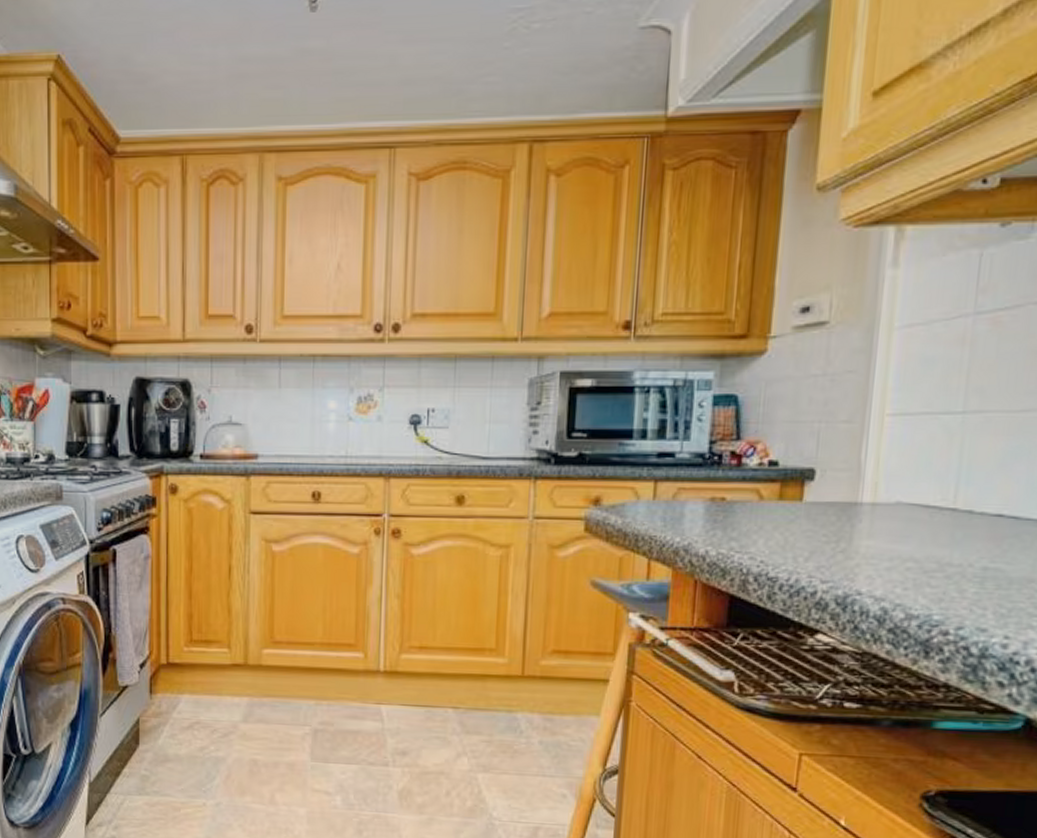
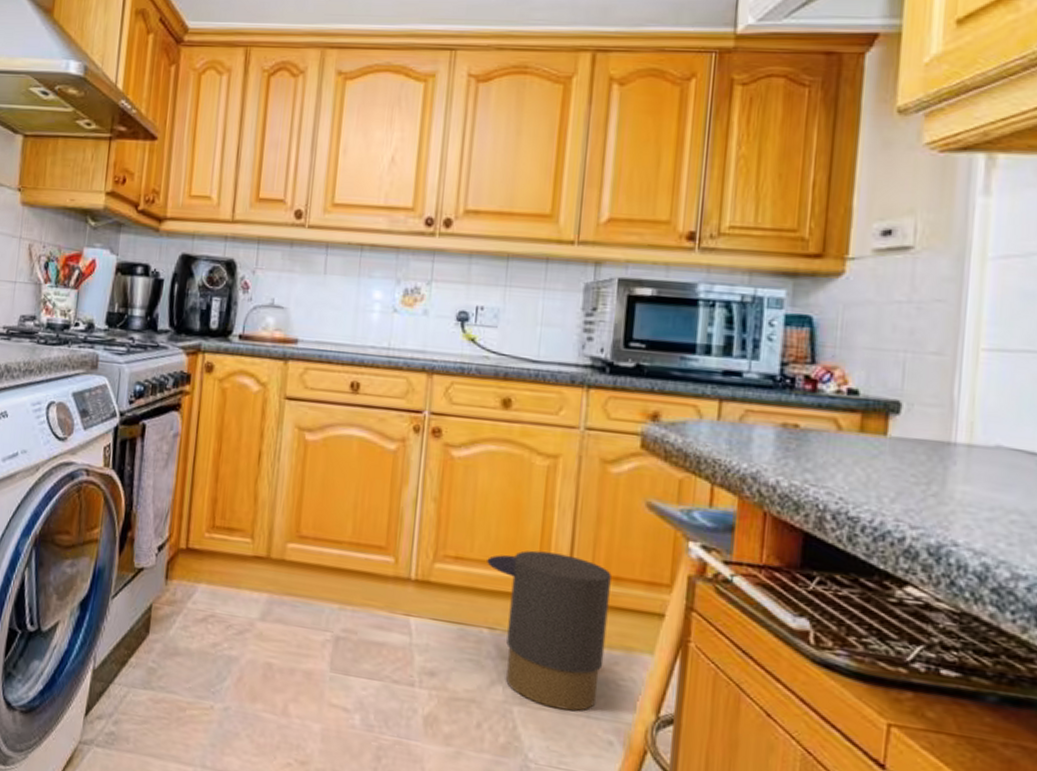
trash can: none [448,634,561,772] -> present [487,550,611,711]

